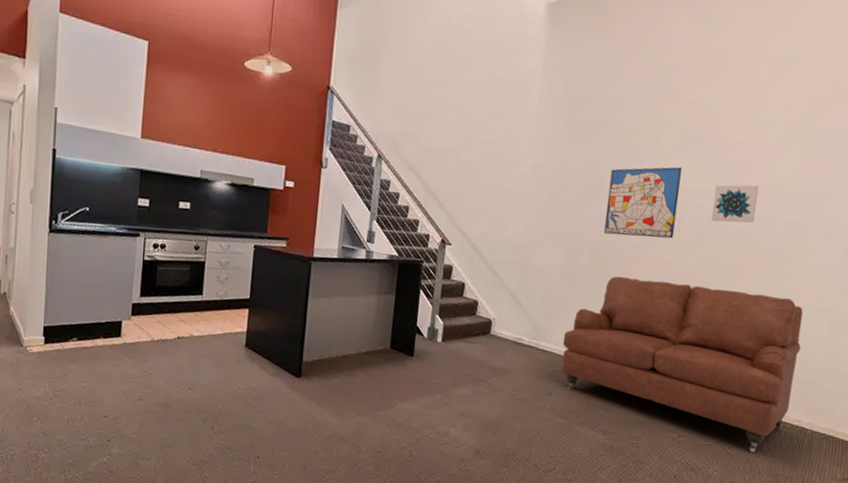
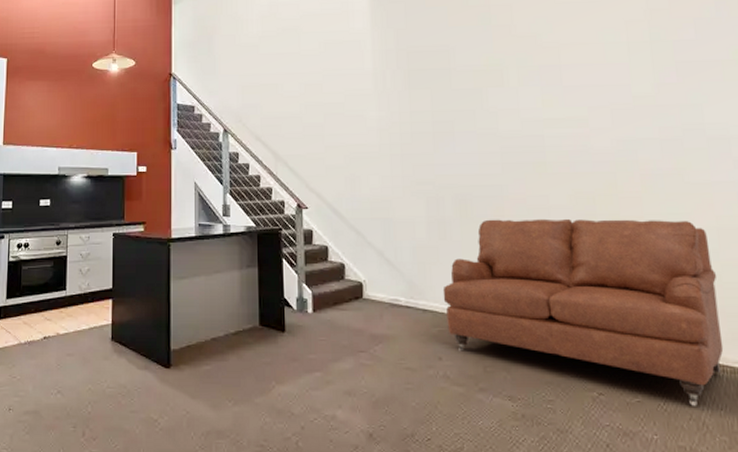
wall art: present [604,167,682,239] -> none [459,100,540,177]
wall art: present [711,184,759,223] -> none [572,106,624,149]

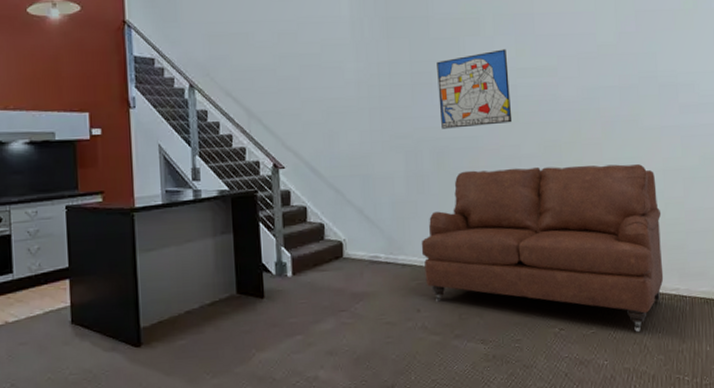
wall art: none [459,100,540,177] -> present [437,49,513,129]

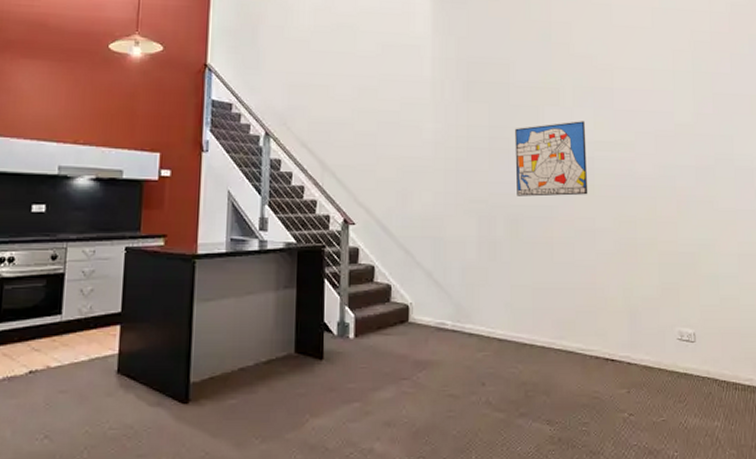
sofa: present [421,164,664,333] -> none [489,240,737,424]

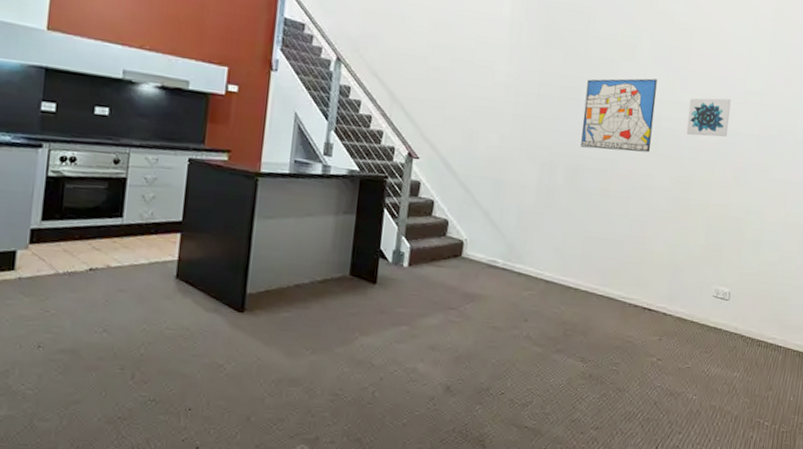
wall art: none [621,132,664,173] -> present [686,98,731,137]

